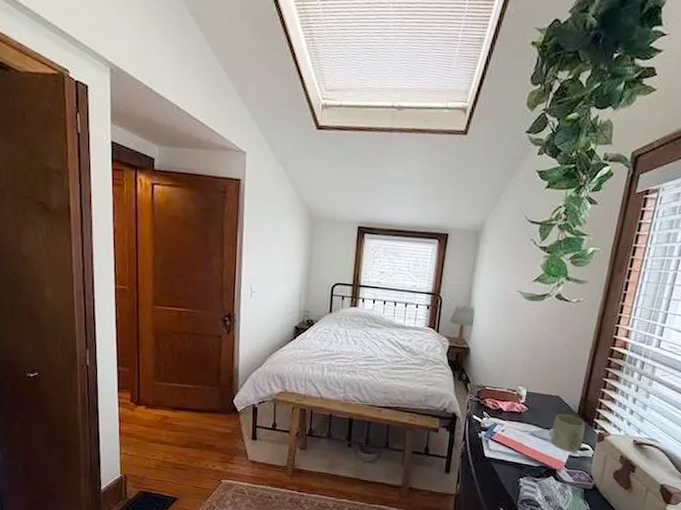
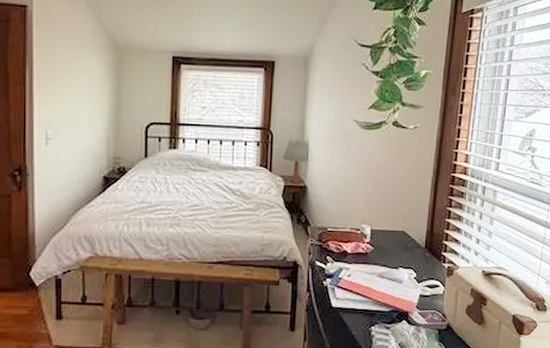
mug: present [550,413,586,453] -> none [399,250,434,292]

